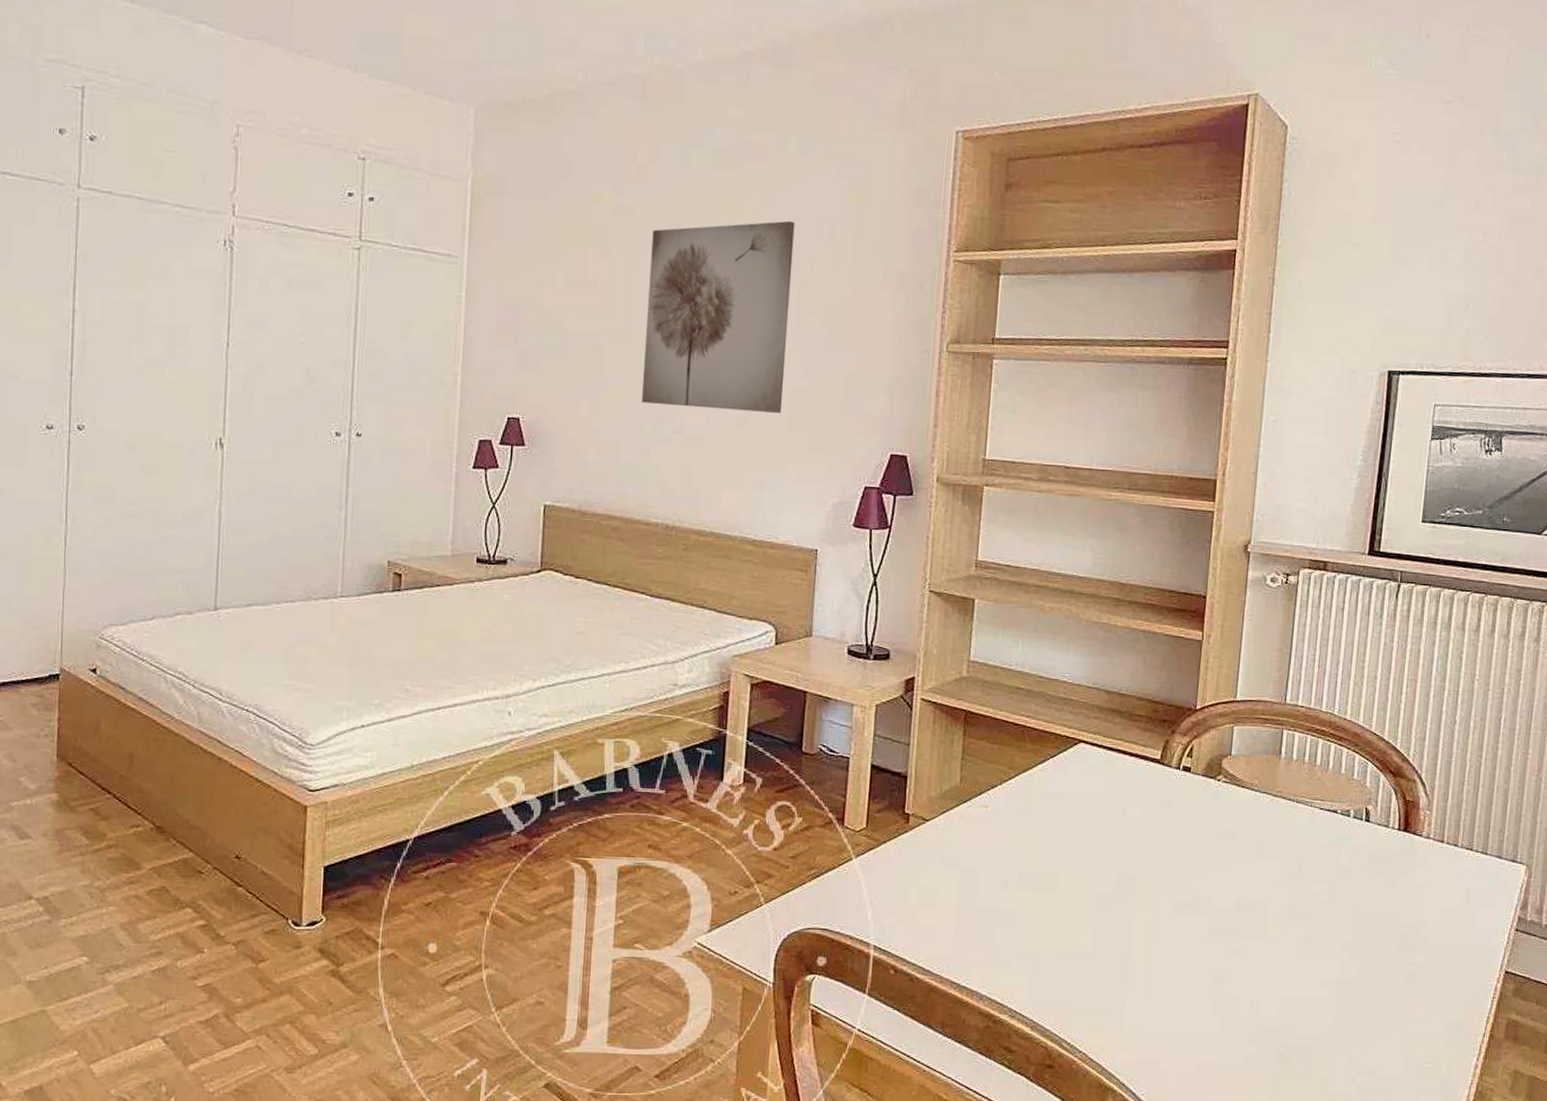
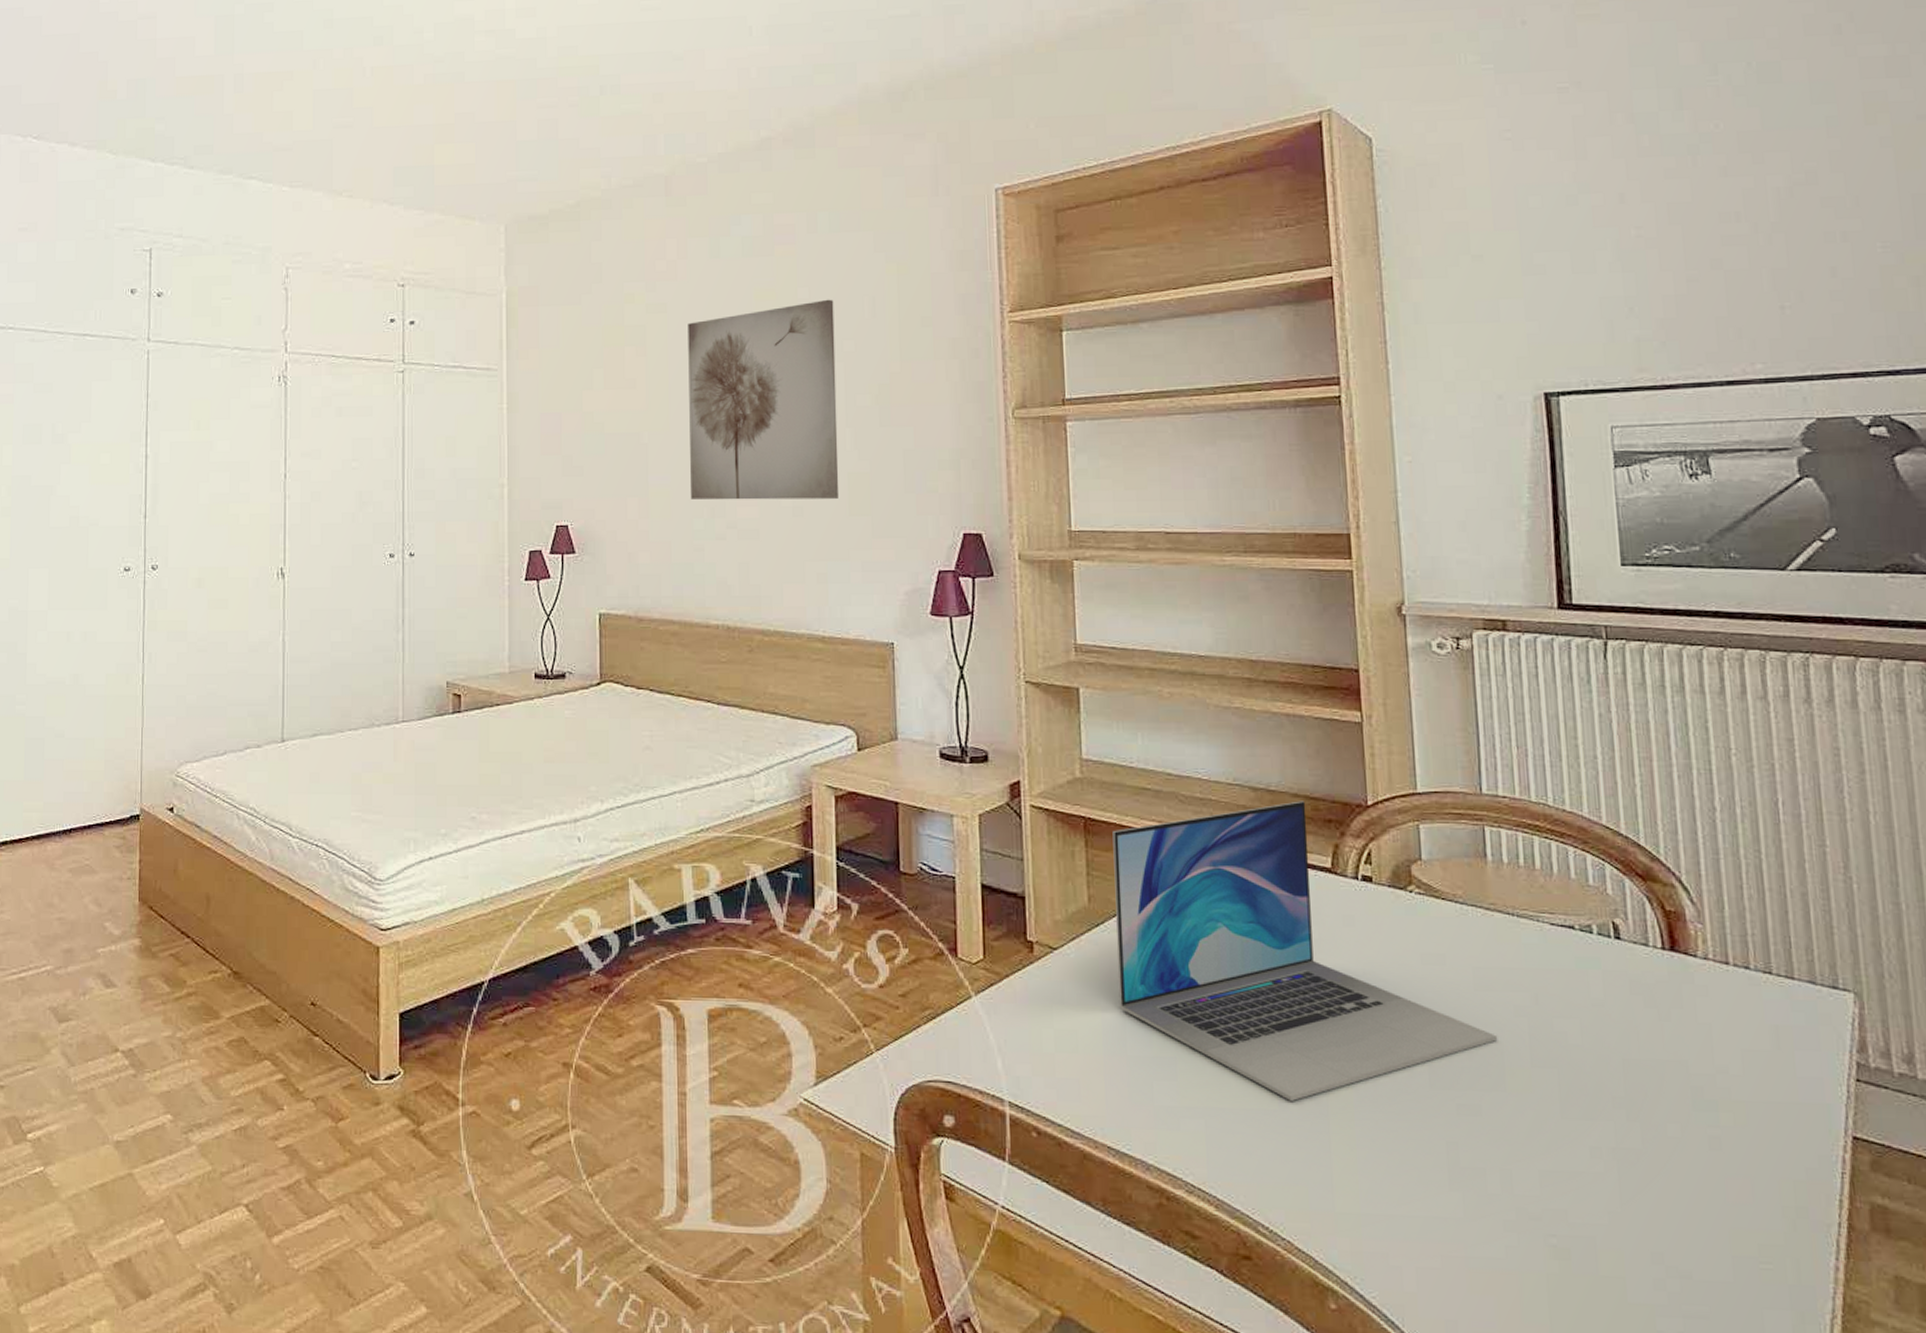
laptop: none [974,703,1267,945] -> present [1112,801,1498,1101]

